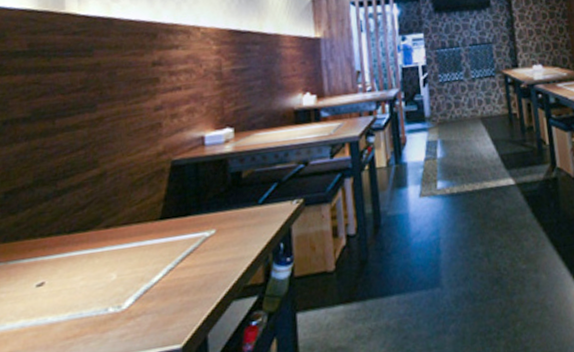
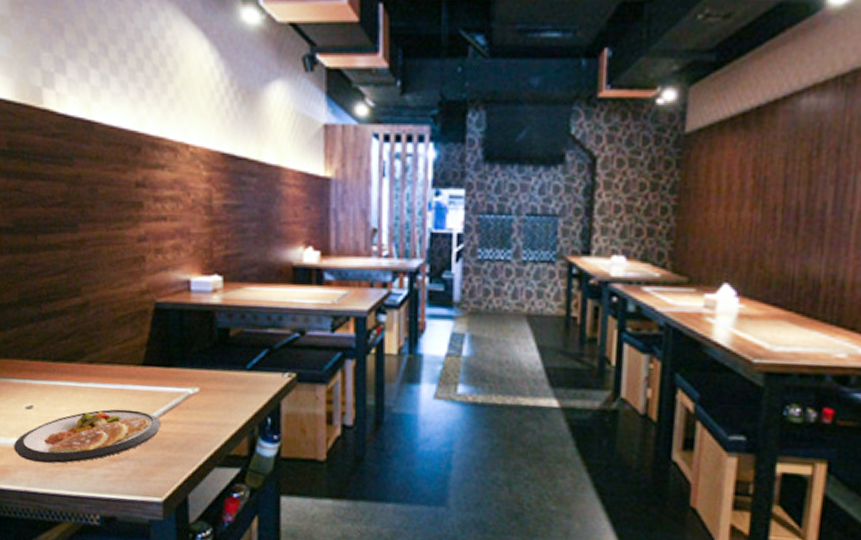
dish: none [21,263,179,341] -> present [14,409,161,464]

